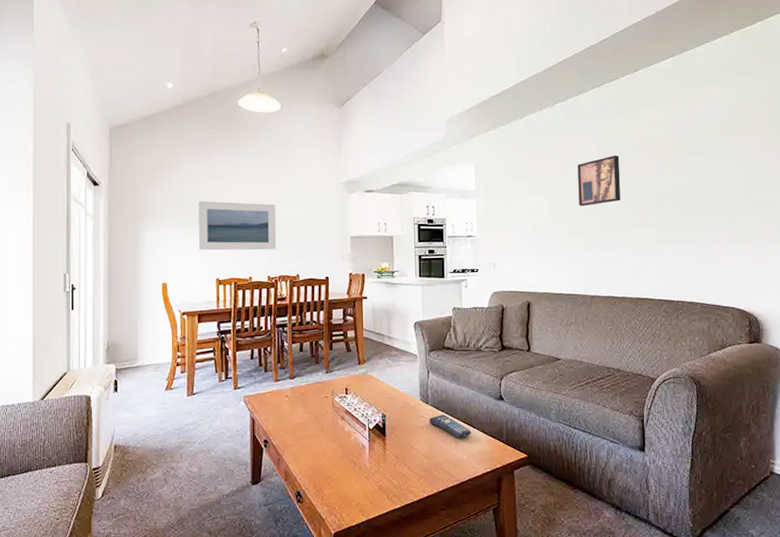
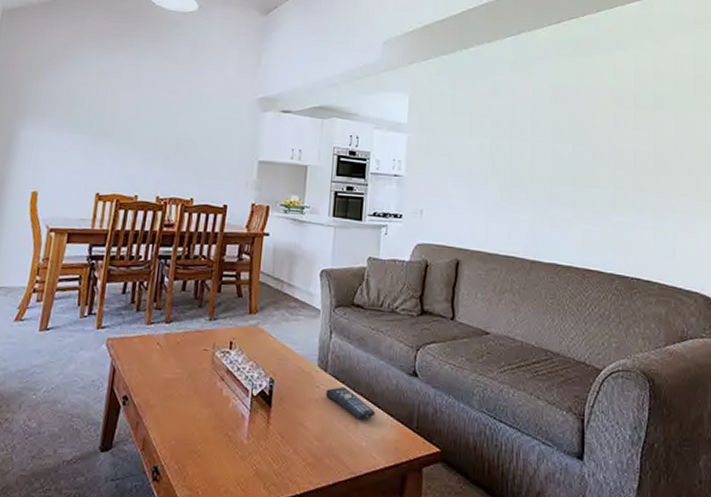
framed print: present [199,201,277,251] -> none [82,102,178,167]
wall art: present [577,155,621,207] -> none [524,101,574,156]

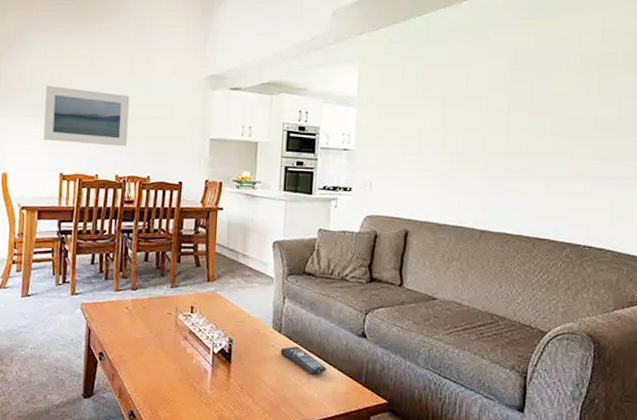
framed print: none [82,102,178,167] -> present [44,86,130,147]

